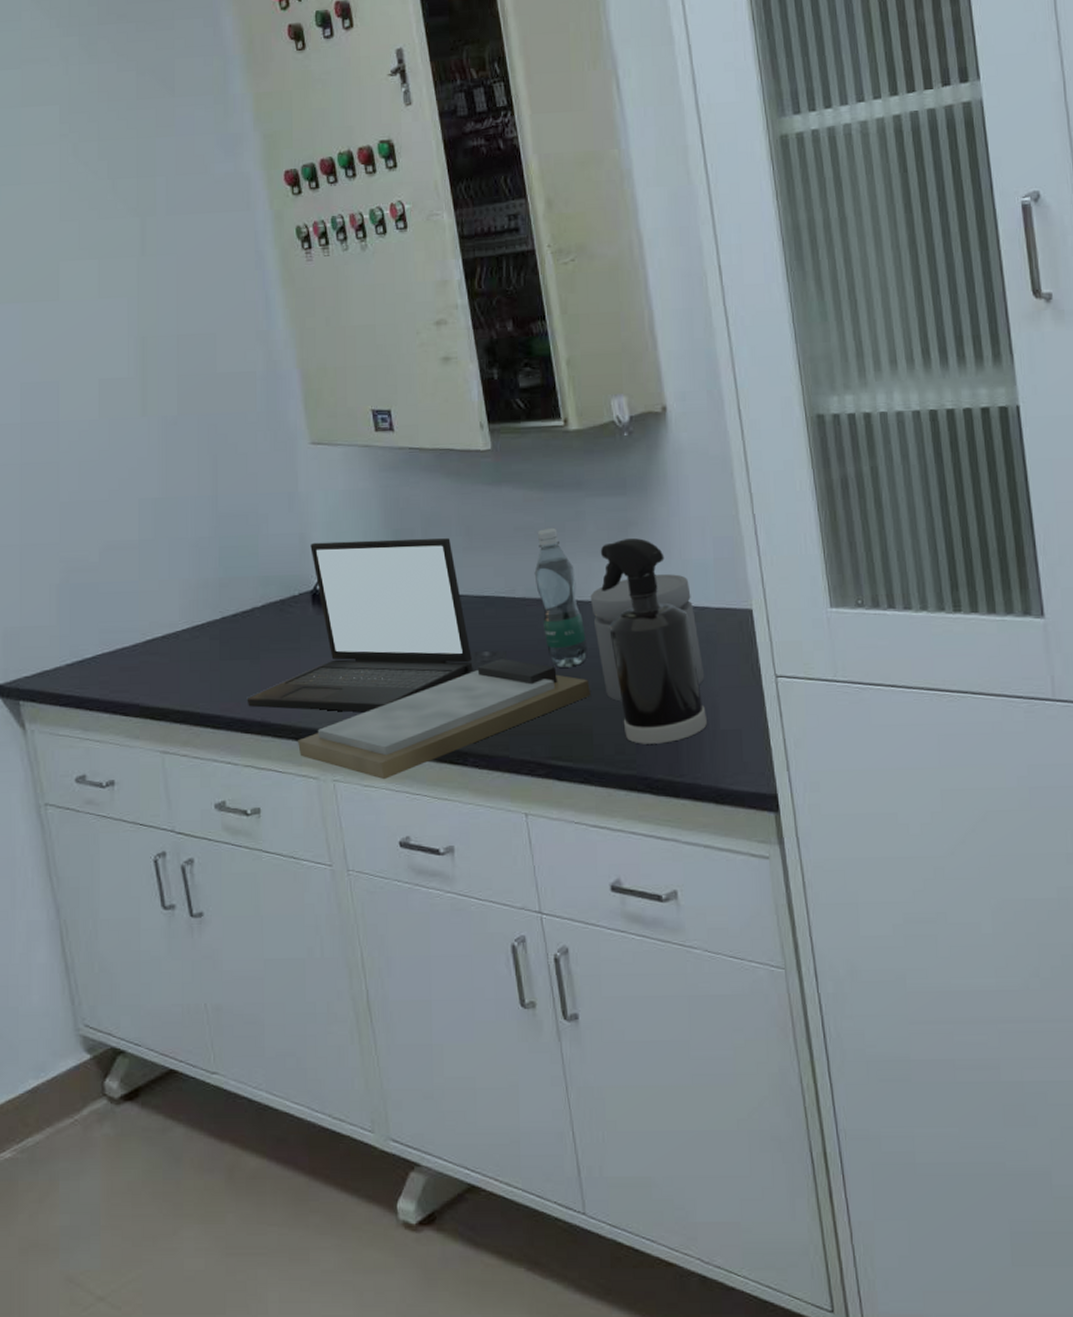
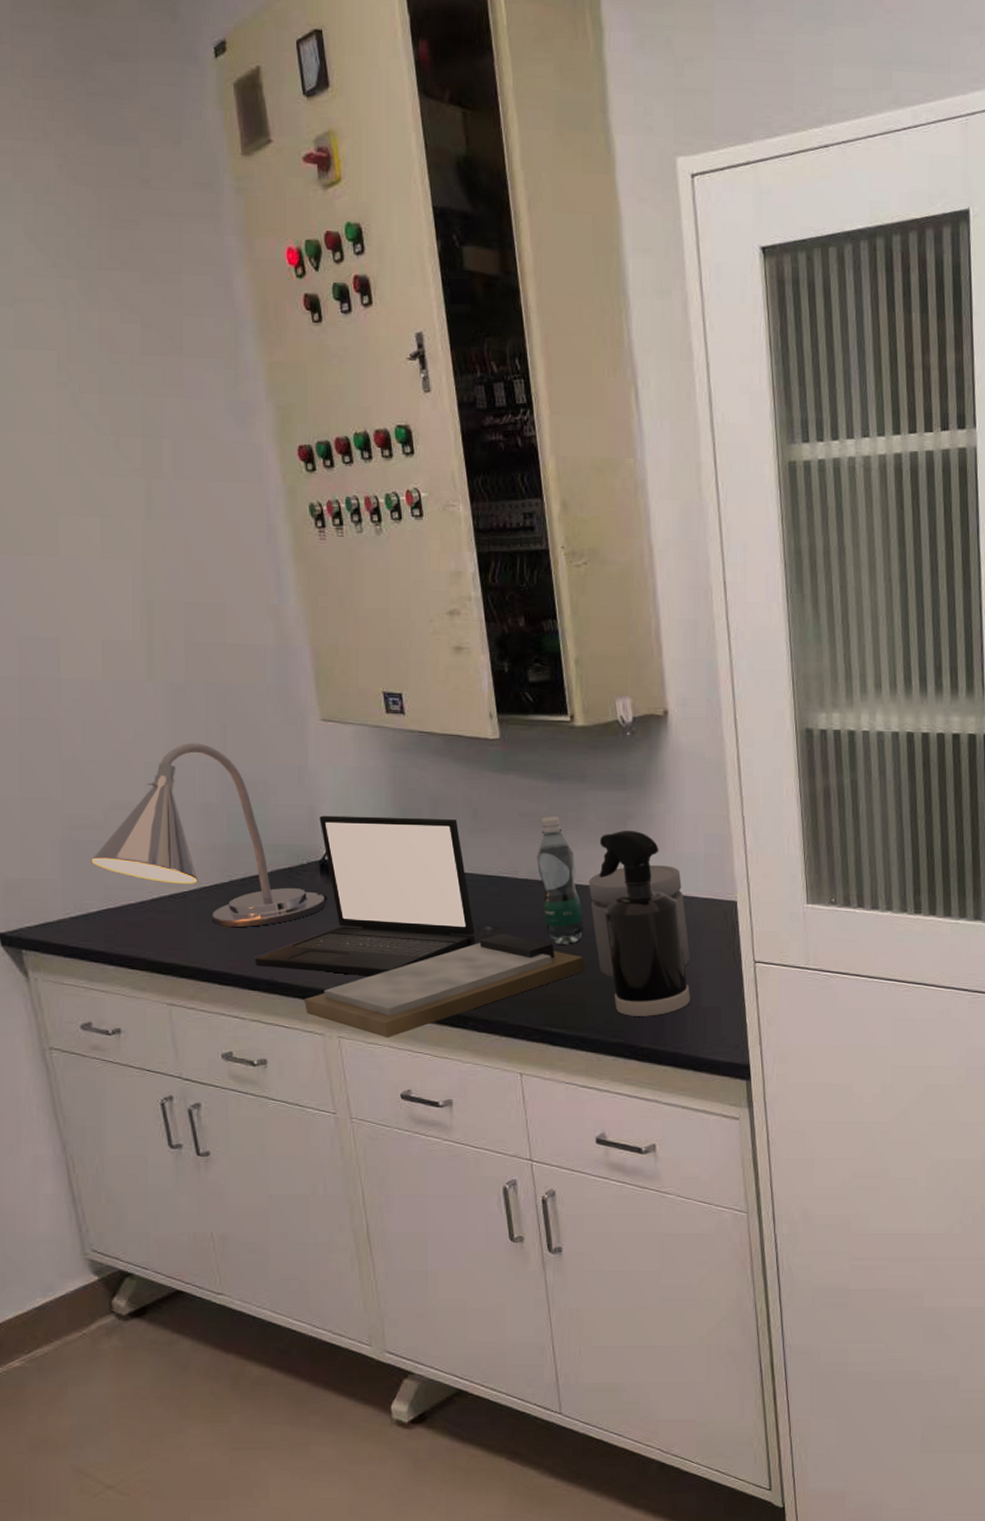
table lamp: none [86,476,321,667] -> present [91,742,328,928]

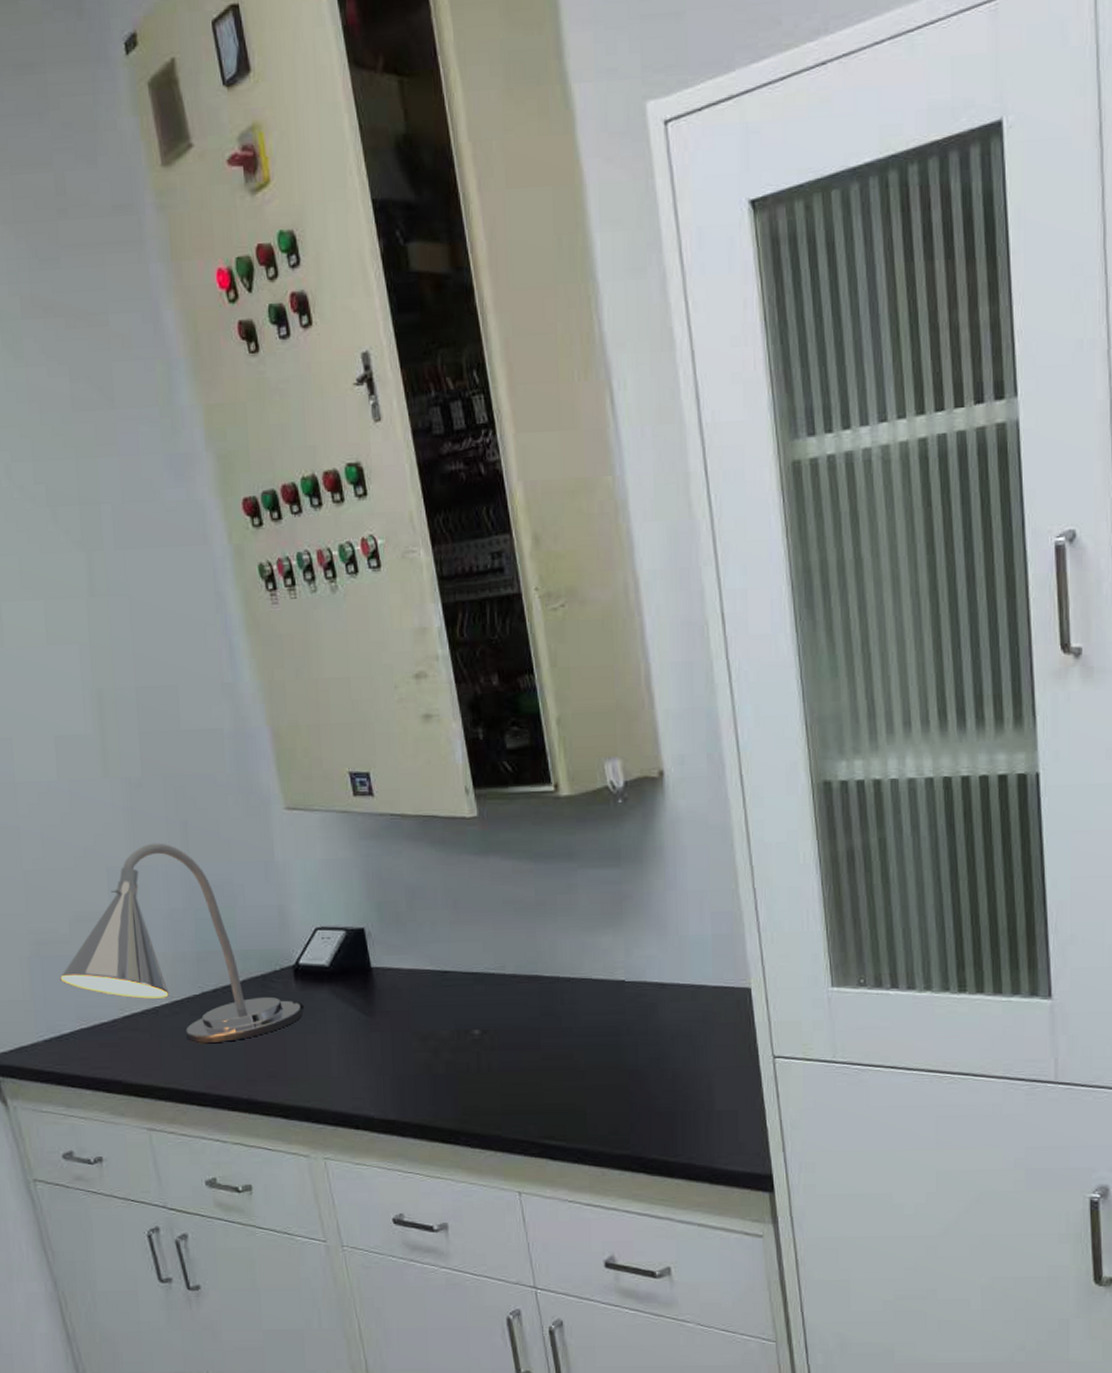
laptop: present [254,815,476,977] -> none [232,911,463,1091]
clipboard: present [305,934,585,1039] -> none [286,1037,584,1158]
bottle: present [537,816,584,945] -> none [525,901,581,1047]
jar: present [588,865,691,978] -> none [583,951,701,1082]
spray bottle: present [599,831,690,1016] -> none [593,913,702,1124]

